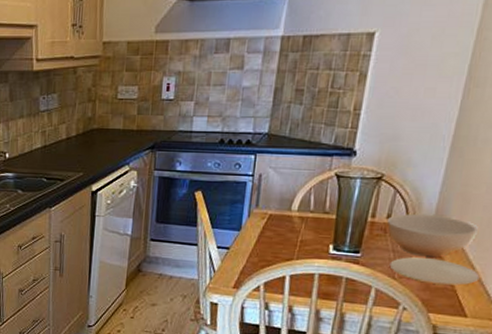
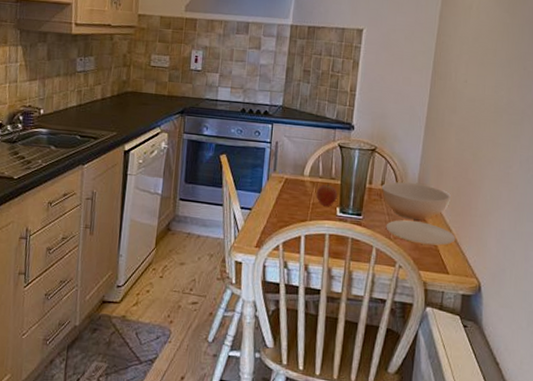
fruit: none [305,218,332,243] -> present [316,183,338,206]

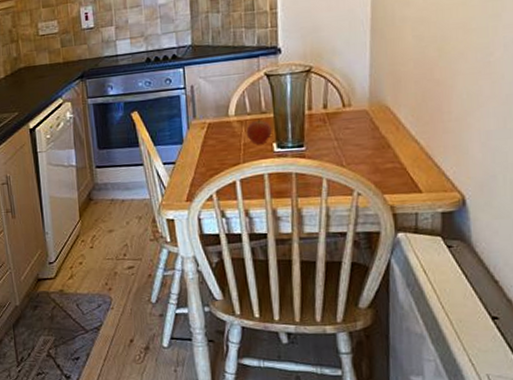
bowl: present [381,182,451,220] -> none [323,97,414,140]
plate: present [386,220,456,246] -> none [335,140,426,166]

